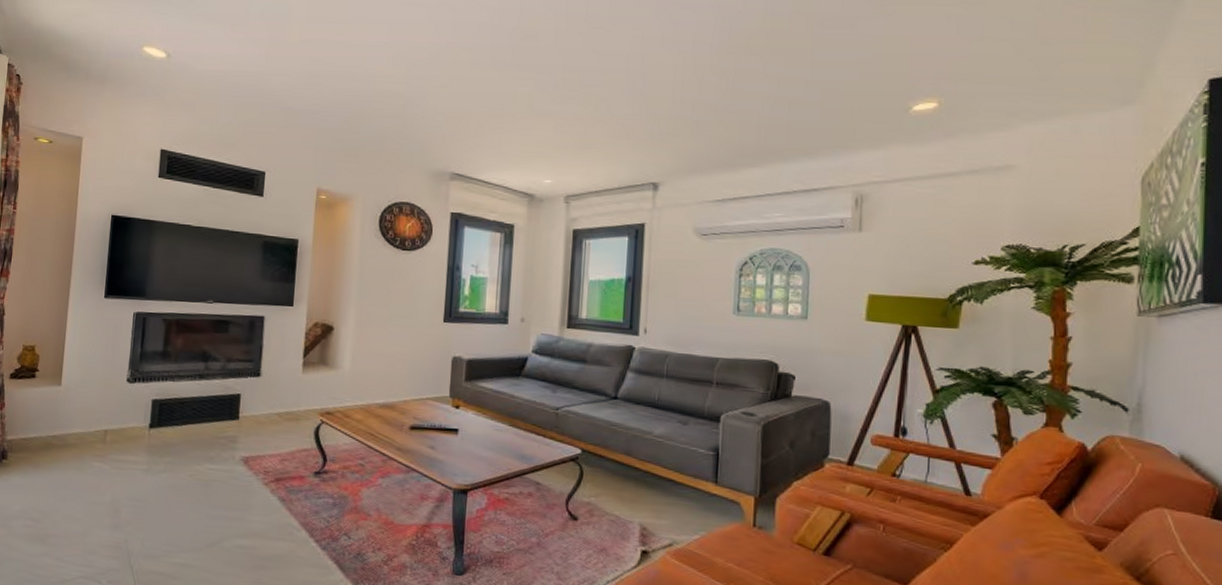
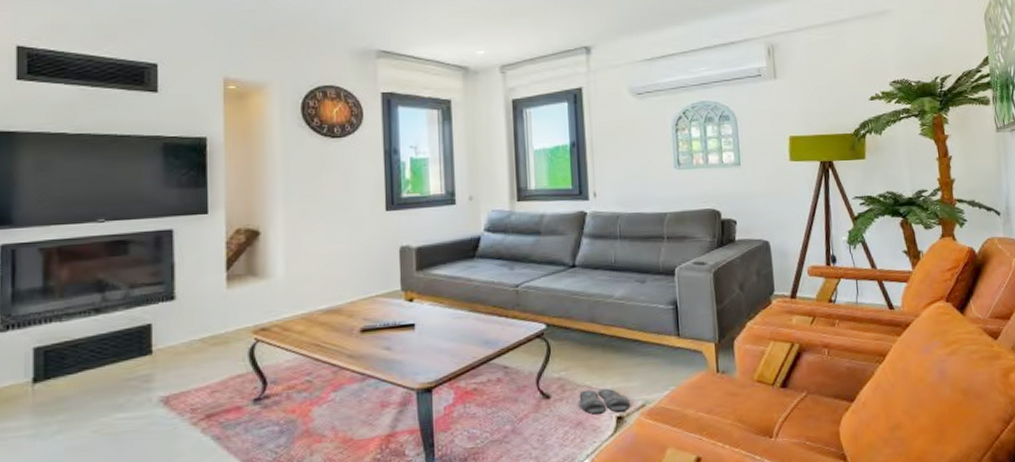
slippers: none [604,519,656,547] -> present [578,388,630,415]

